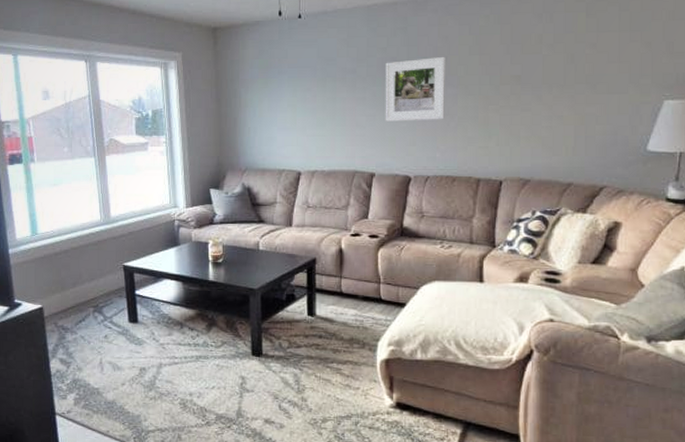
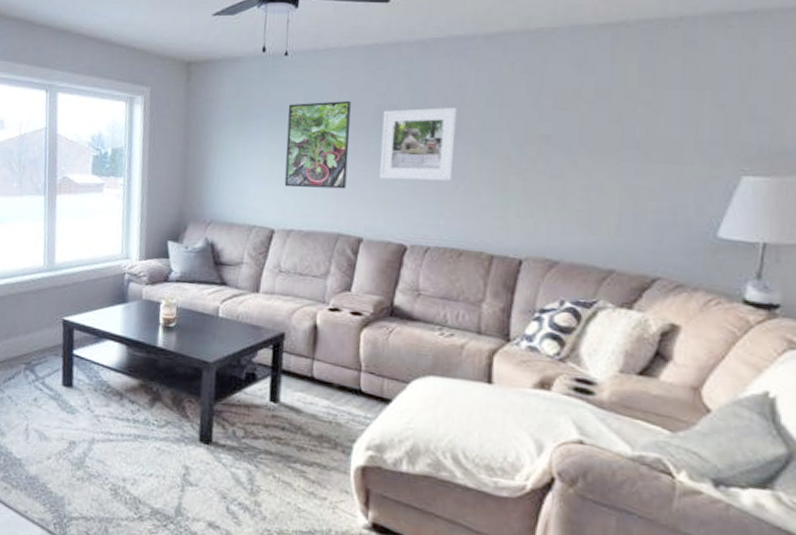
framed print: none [305,55,359,134] -> present [284,100,351,189]

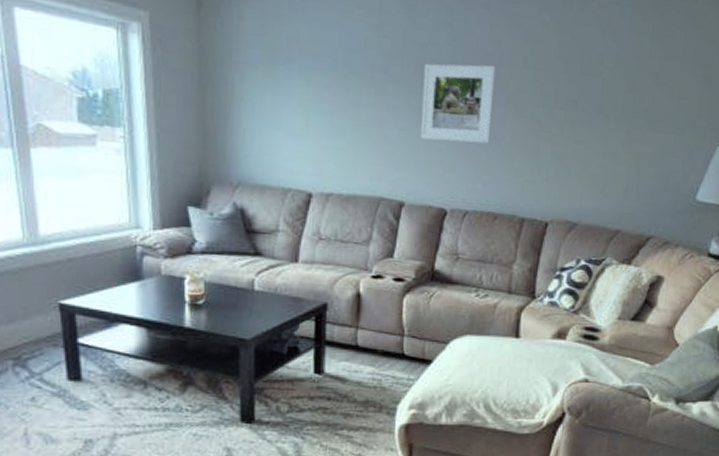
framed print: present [284,100,351,189] -> none [321,48,391,150]

